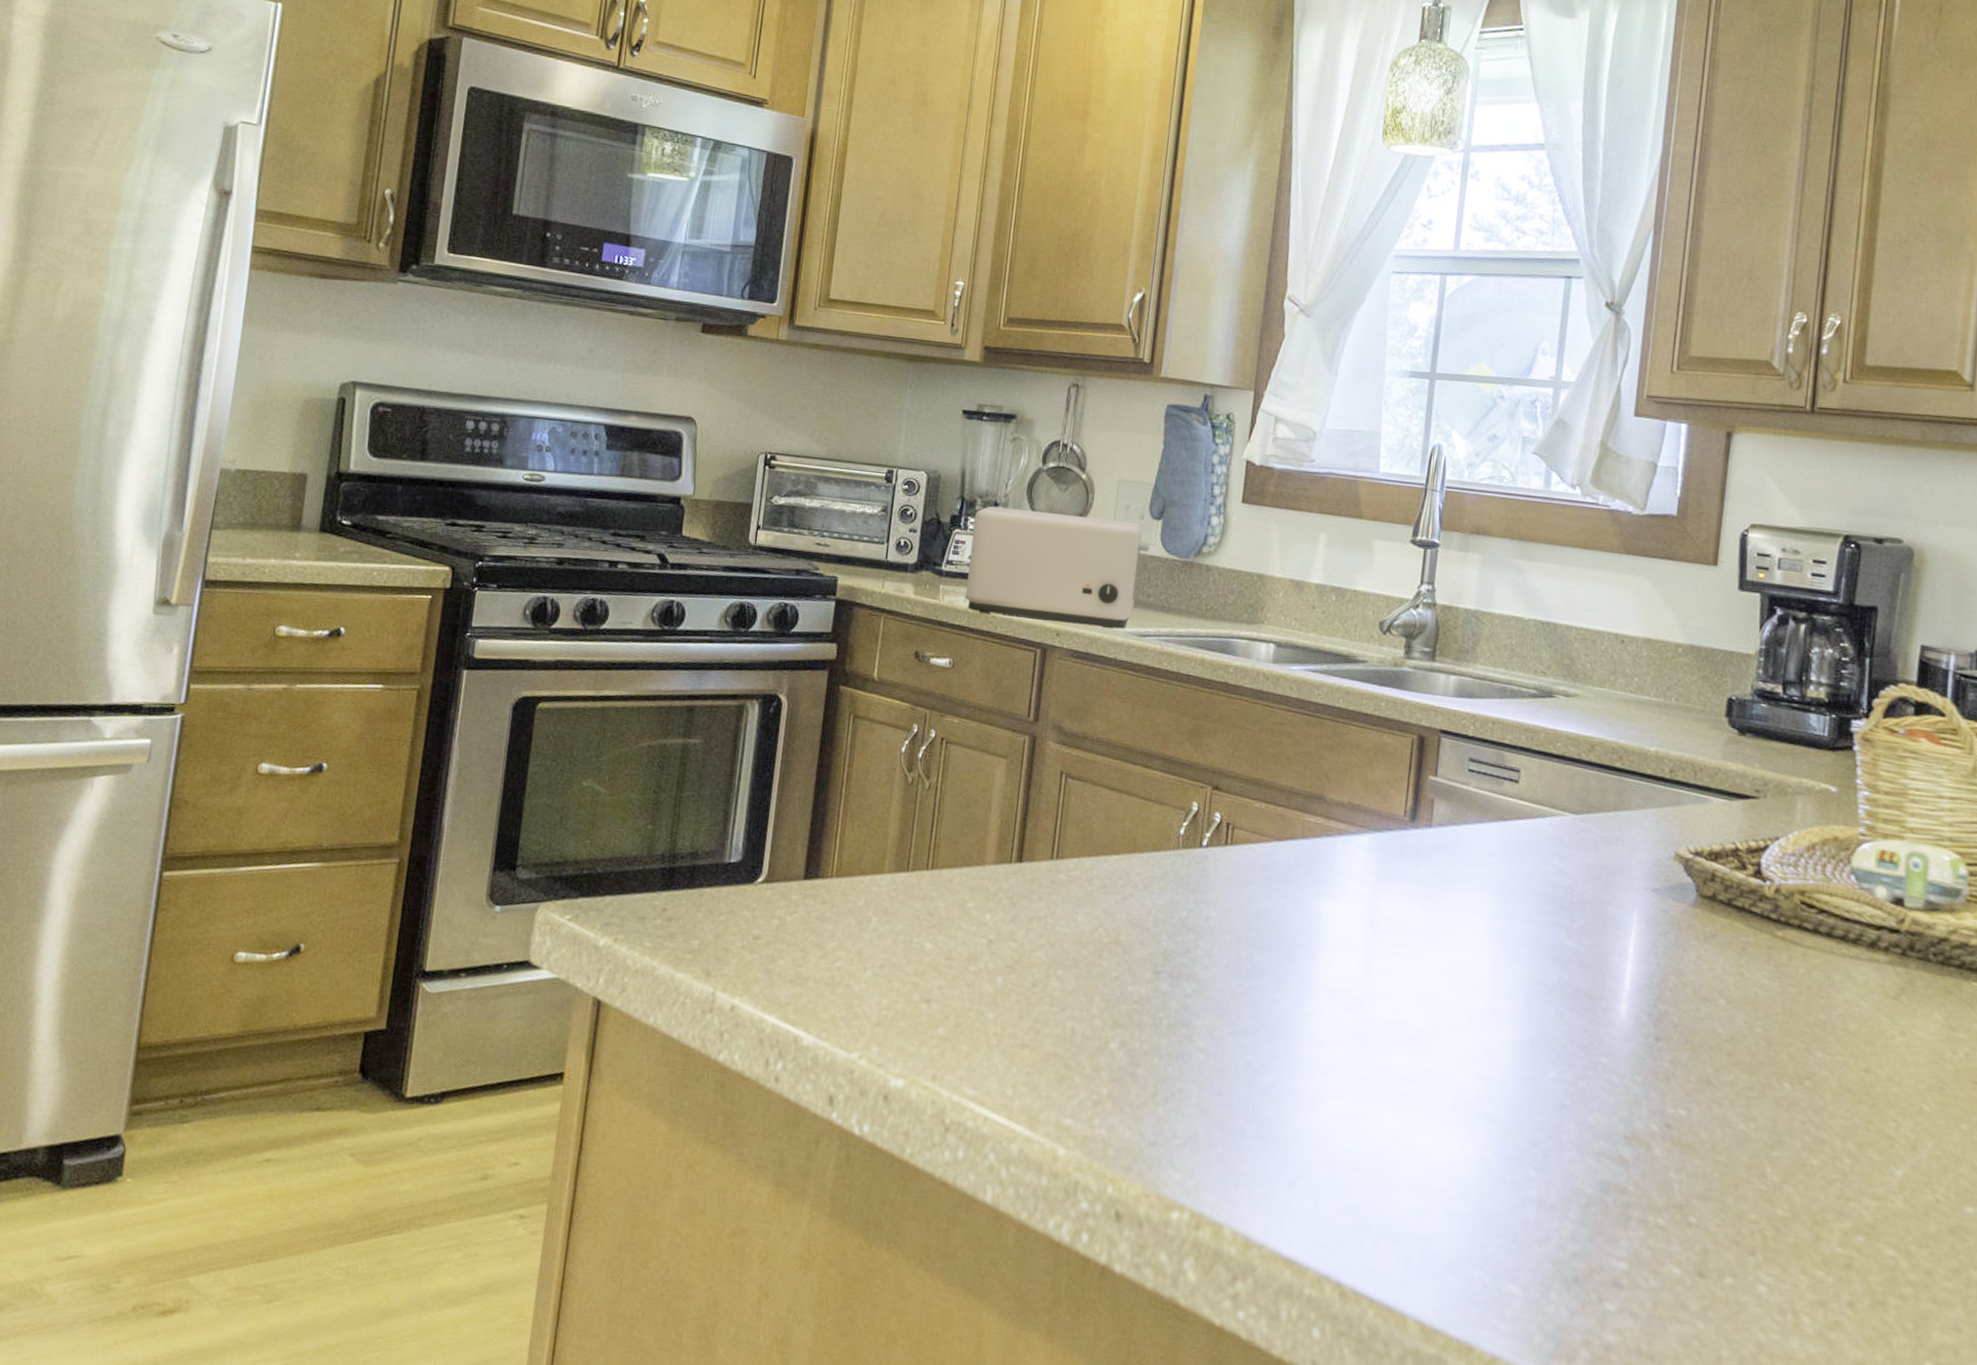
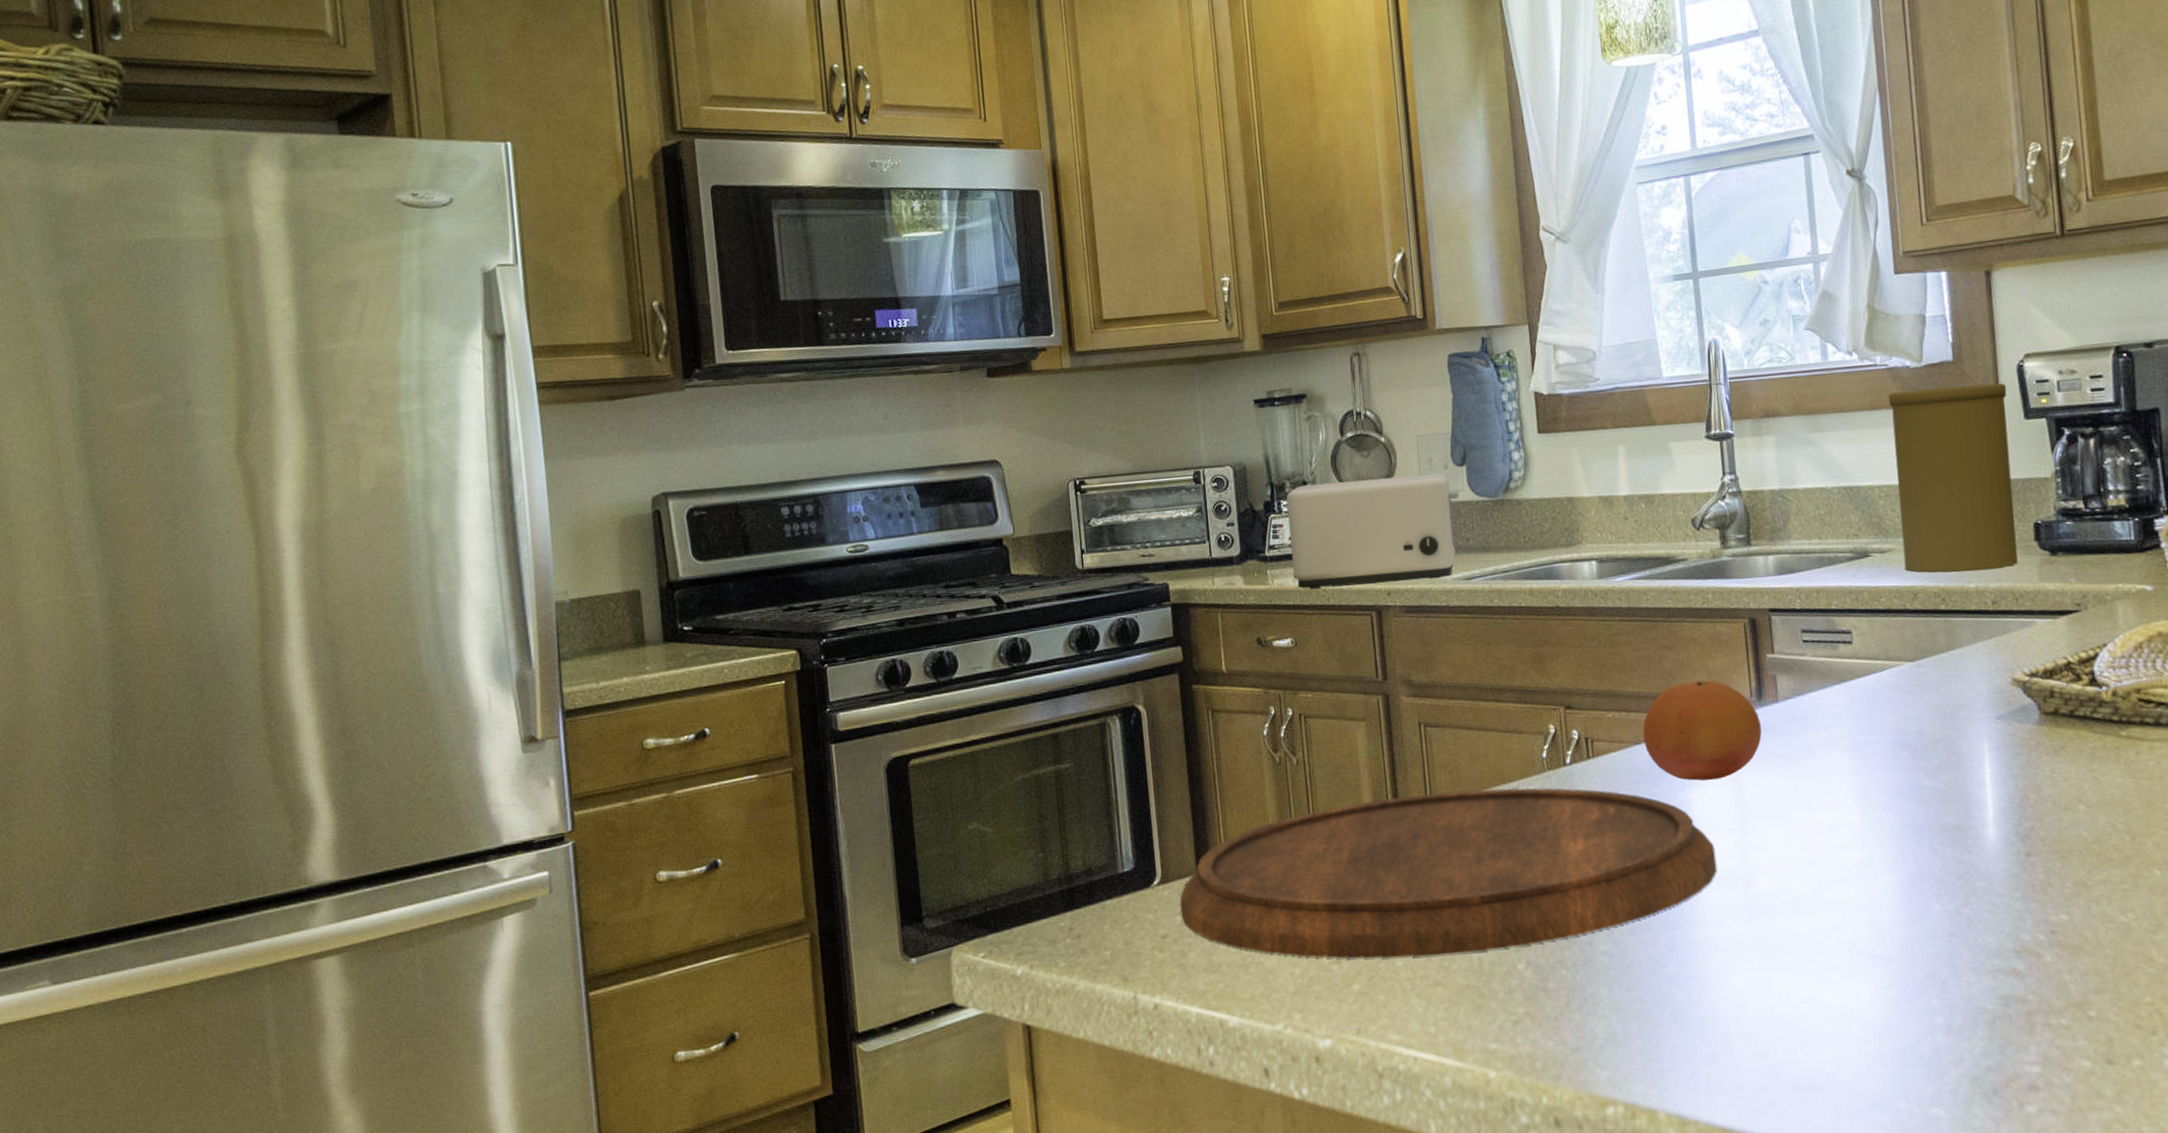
cutting board: none [778,840,1337,1026] -> present [1179,788,1717,959]
fruit: none [1286,786,1409,894] -> present [1642,679,1762,781]
canister: none [1587,535,1727,737] -> present [1888,383,2018,573]

